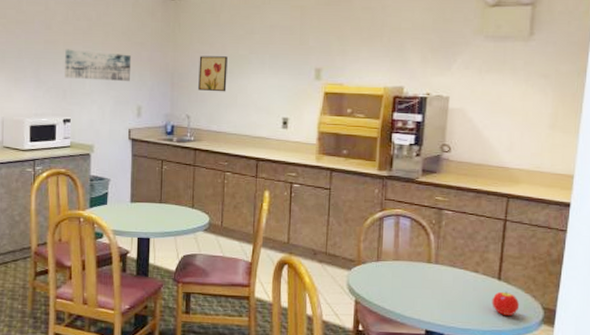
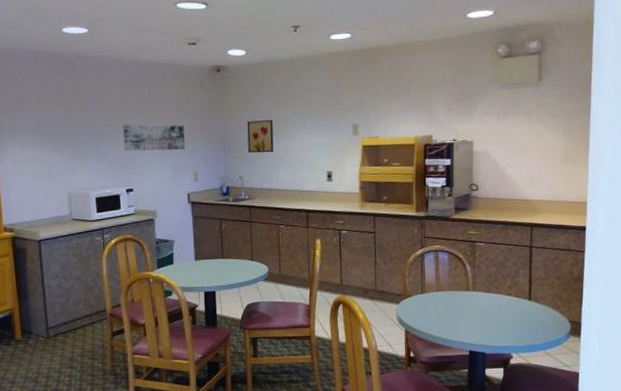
fruit: present [491,291,520,316] -> none [525,310,550,331]

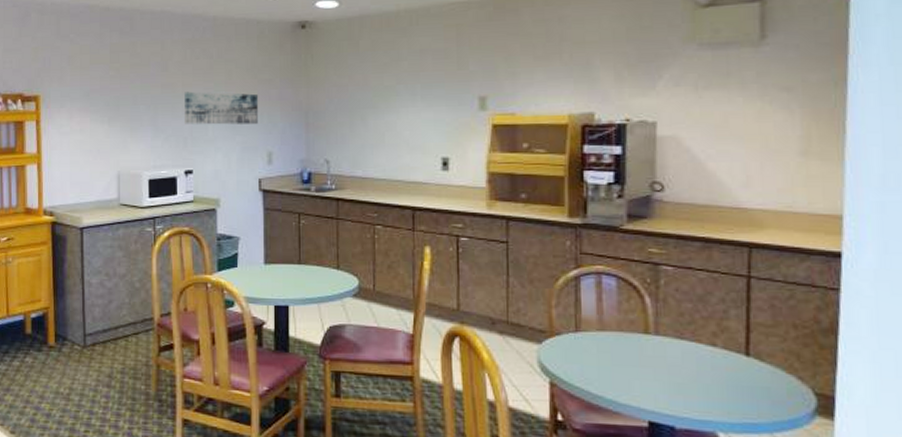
wall art: present [247,120,274,153] -> none [337,89,371,131]

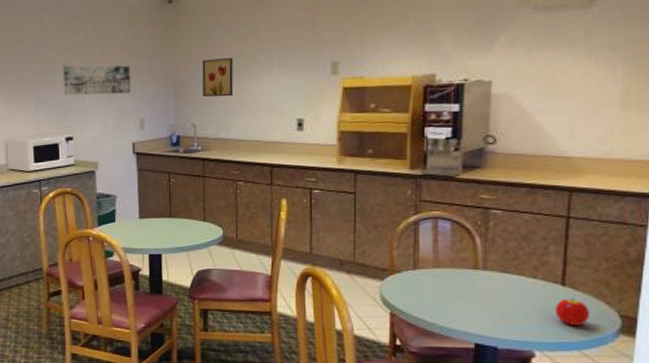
wall art: none [337,89,371,131] -> present [202,58,234,97]
fruit: none [739,371,781,404] -> present [555,298,591,325]

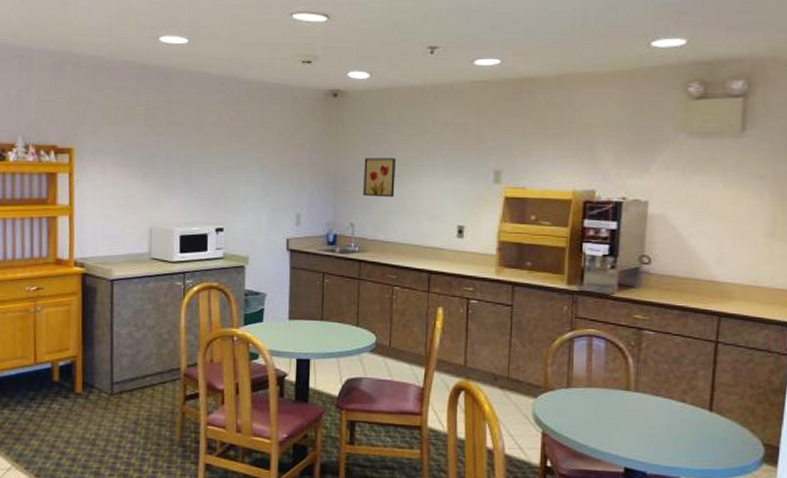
wall art: present [63,65,131,95] -> none [217,152,290,186]
fruit: present [555,298,591,325] -> none [702,424,736,453]

